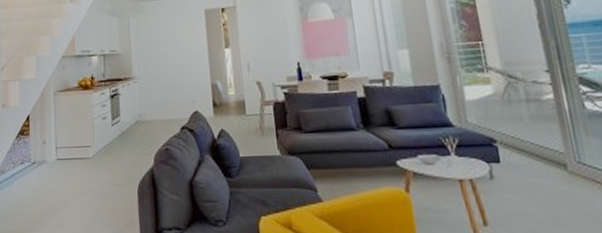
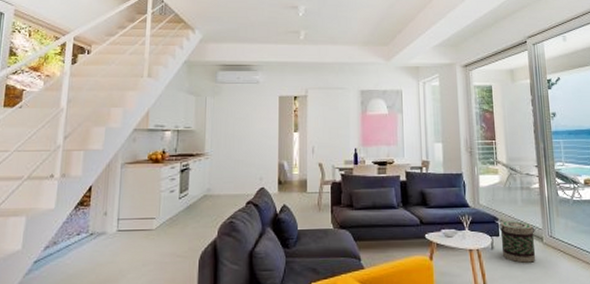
basket: none [498,143,559,197] -> present [499,221,536,263]

